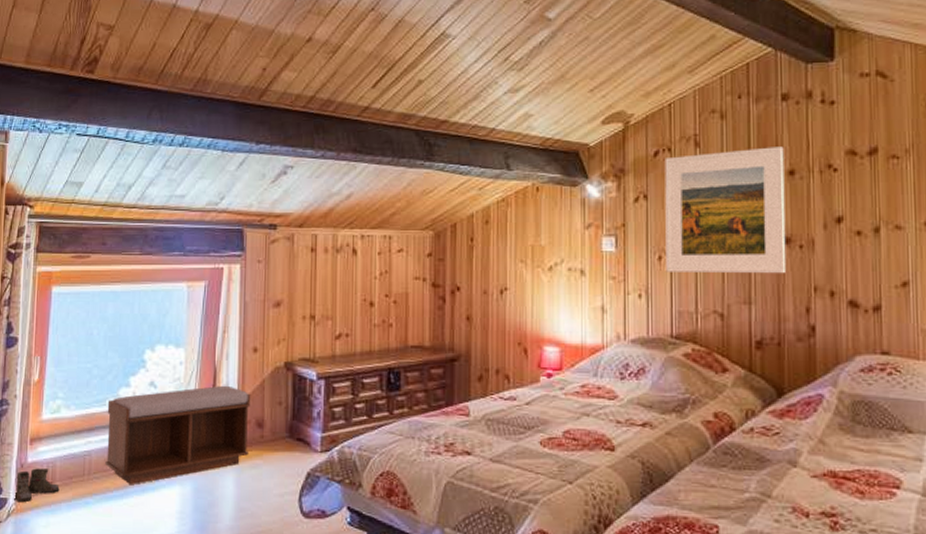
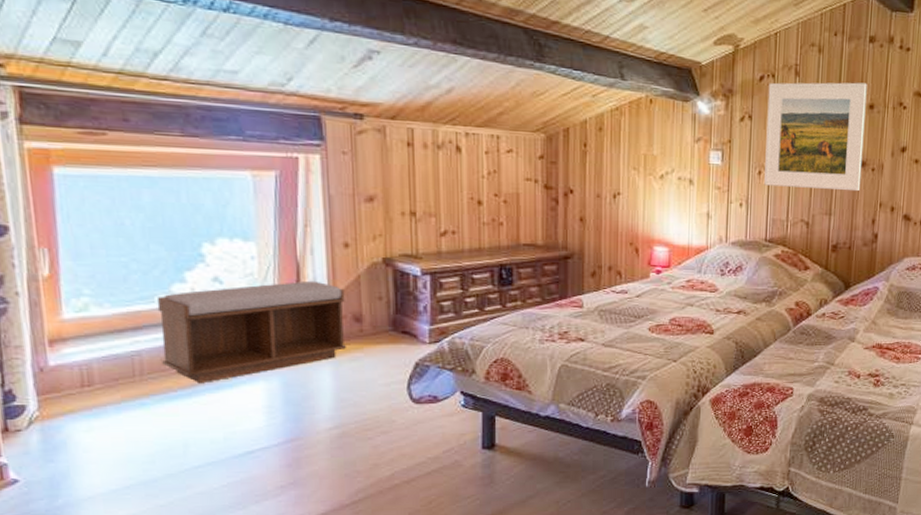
boots: present [13,468,60,502] -> none [34,371,102,407]

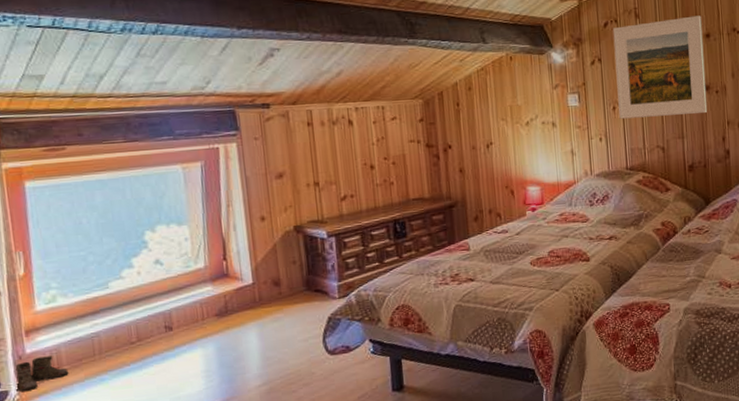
boots: none [34,371,102,407] -> present [15,356,69,391]
bench: present [156,280,346,382] -> none [110,253,268,355]

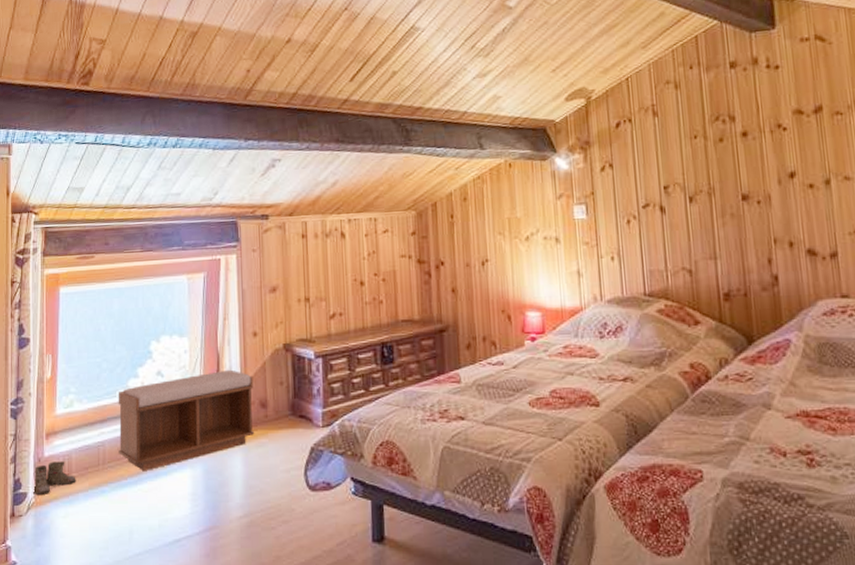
bench: none [110,253,268,355] -> present [118,369,254,470]
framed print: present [612,15,708,119] -> none [626,110,747,235]

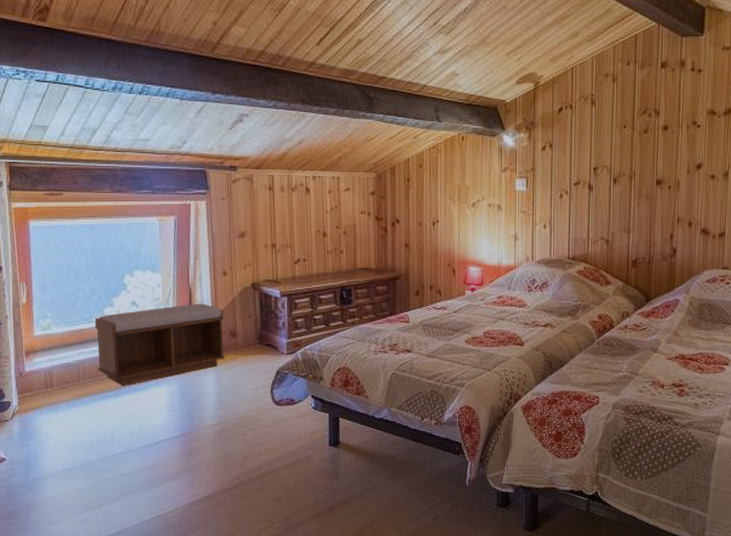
boots: present [32,461,76,494] -> none [16,376,58,403]

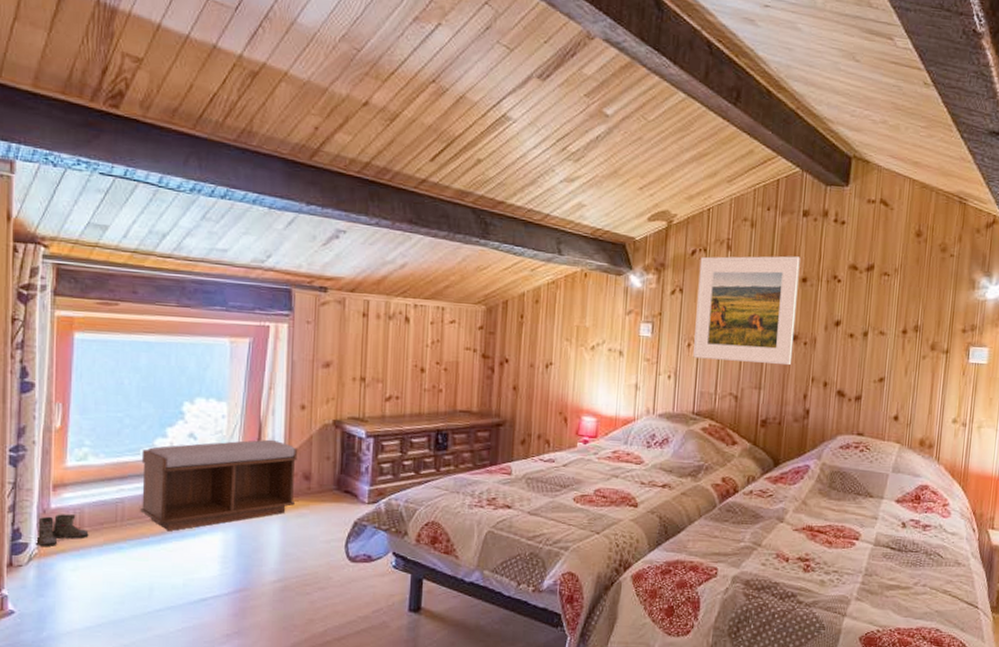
boots: none [16,376,58,403] -> present [35,514,89,546]
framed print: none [566,106,661,209] -> present [693,256,800,366]

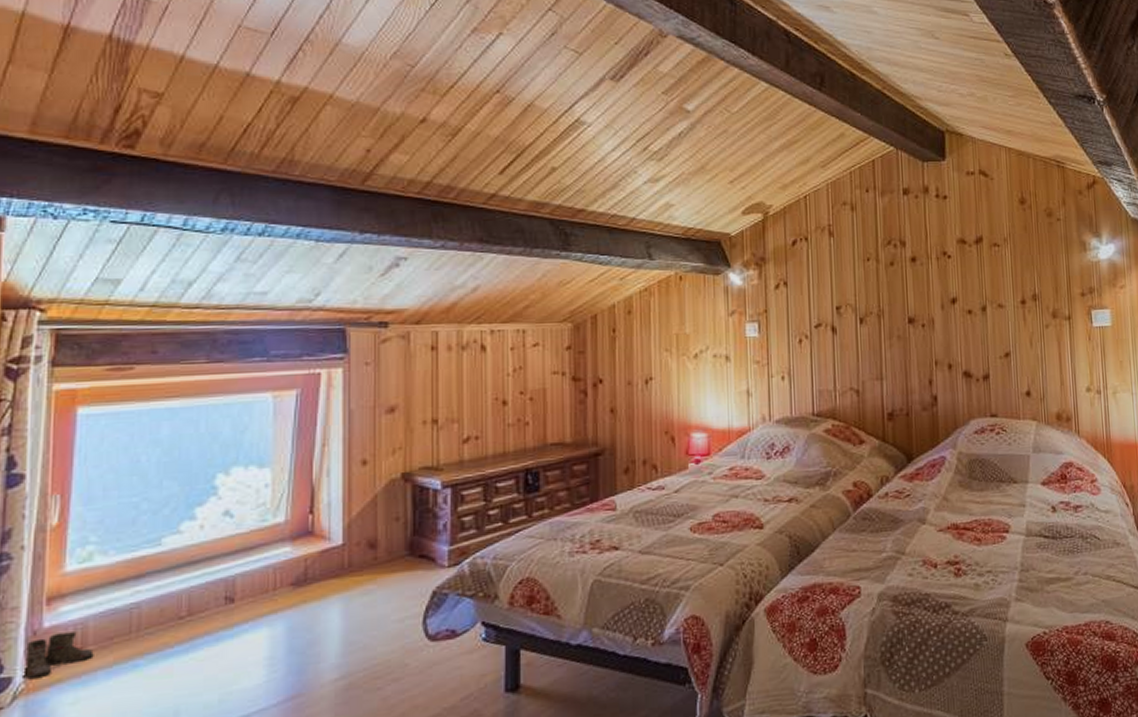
bench: present [140,439,298,531] -> none [162,505,360,635]
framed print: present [693,256,800,366] -> none [802,236,912,354]

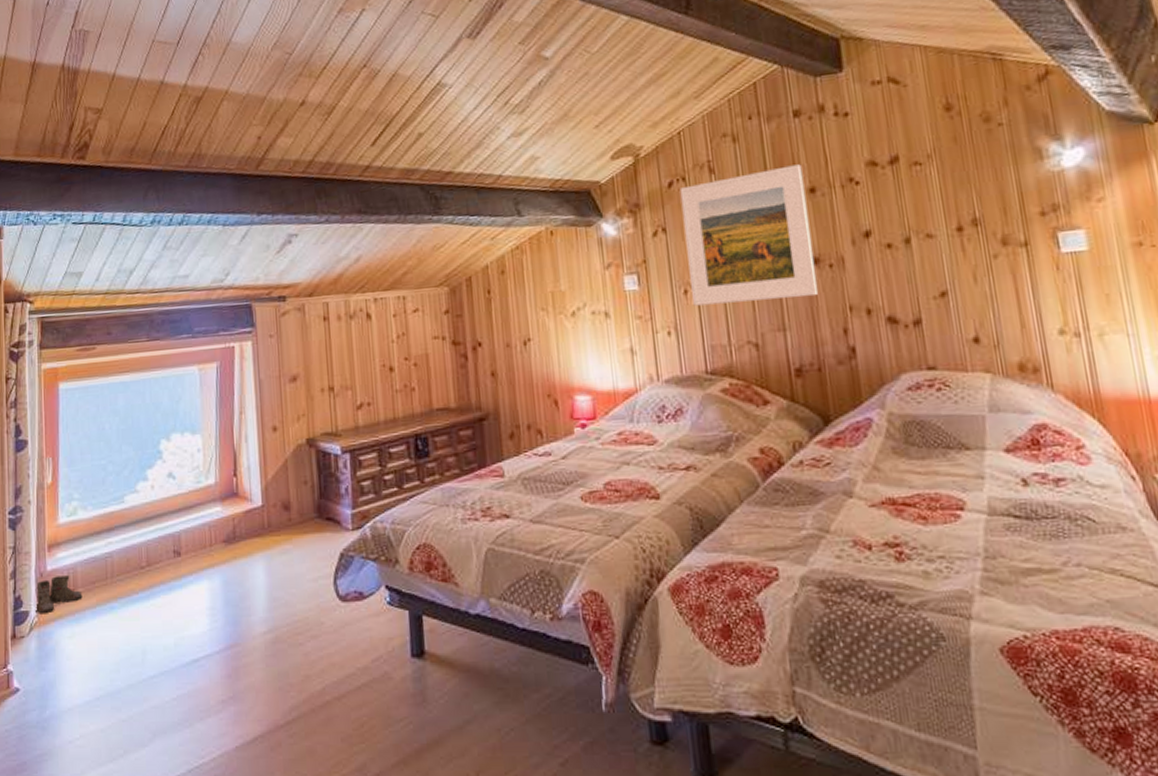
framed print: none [802,236,912,354] -> present [679,164,819,306]

